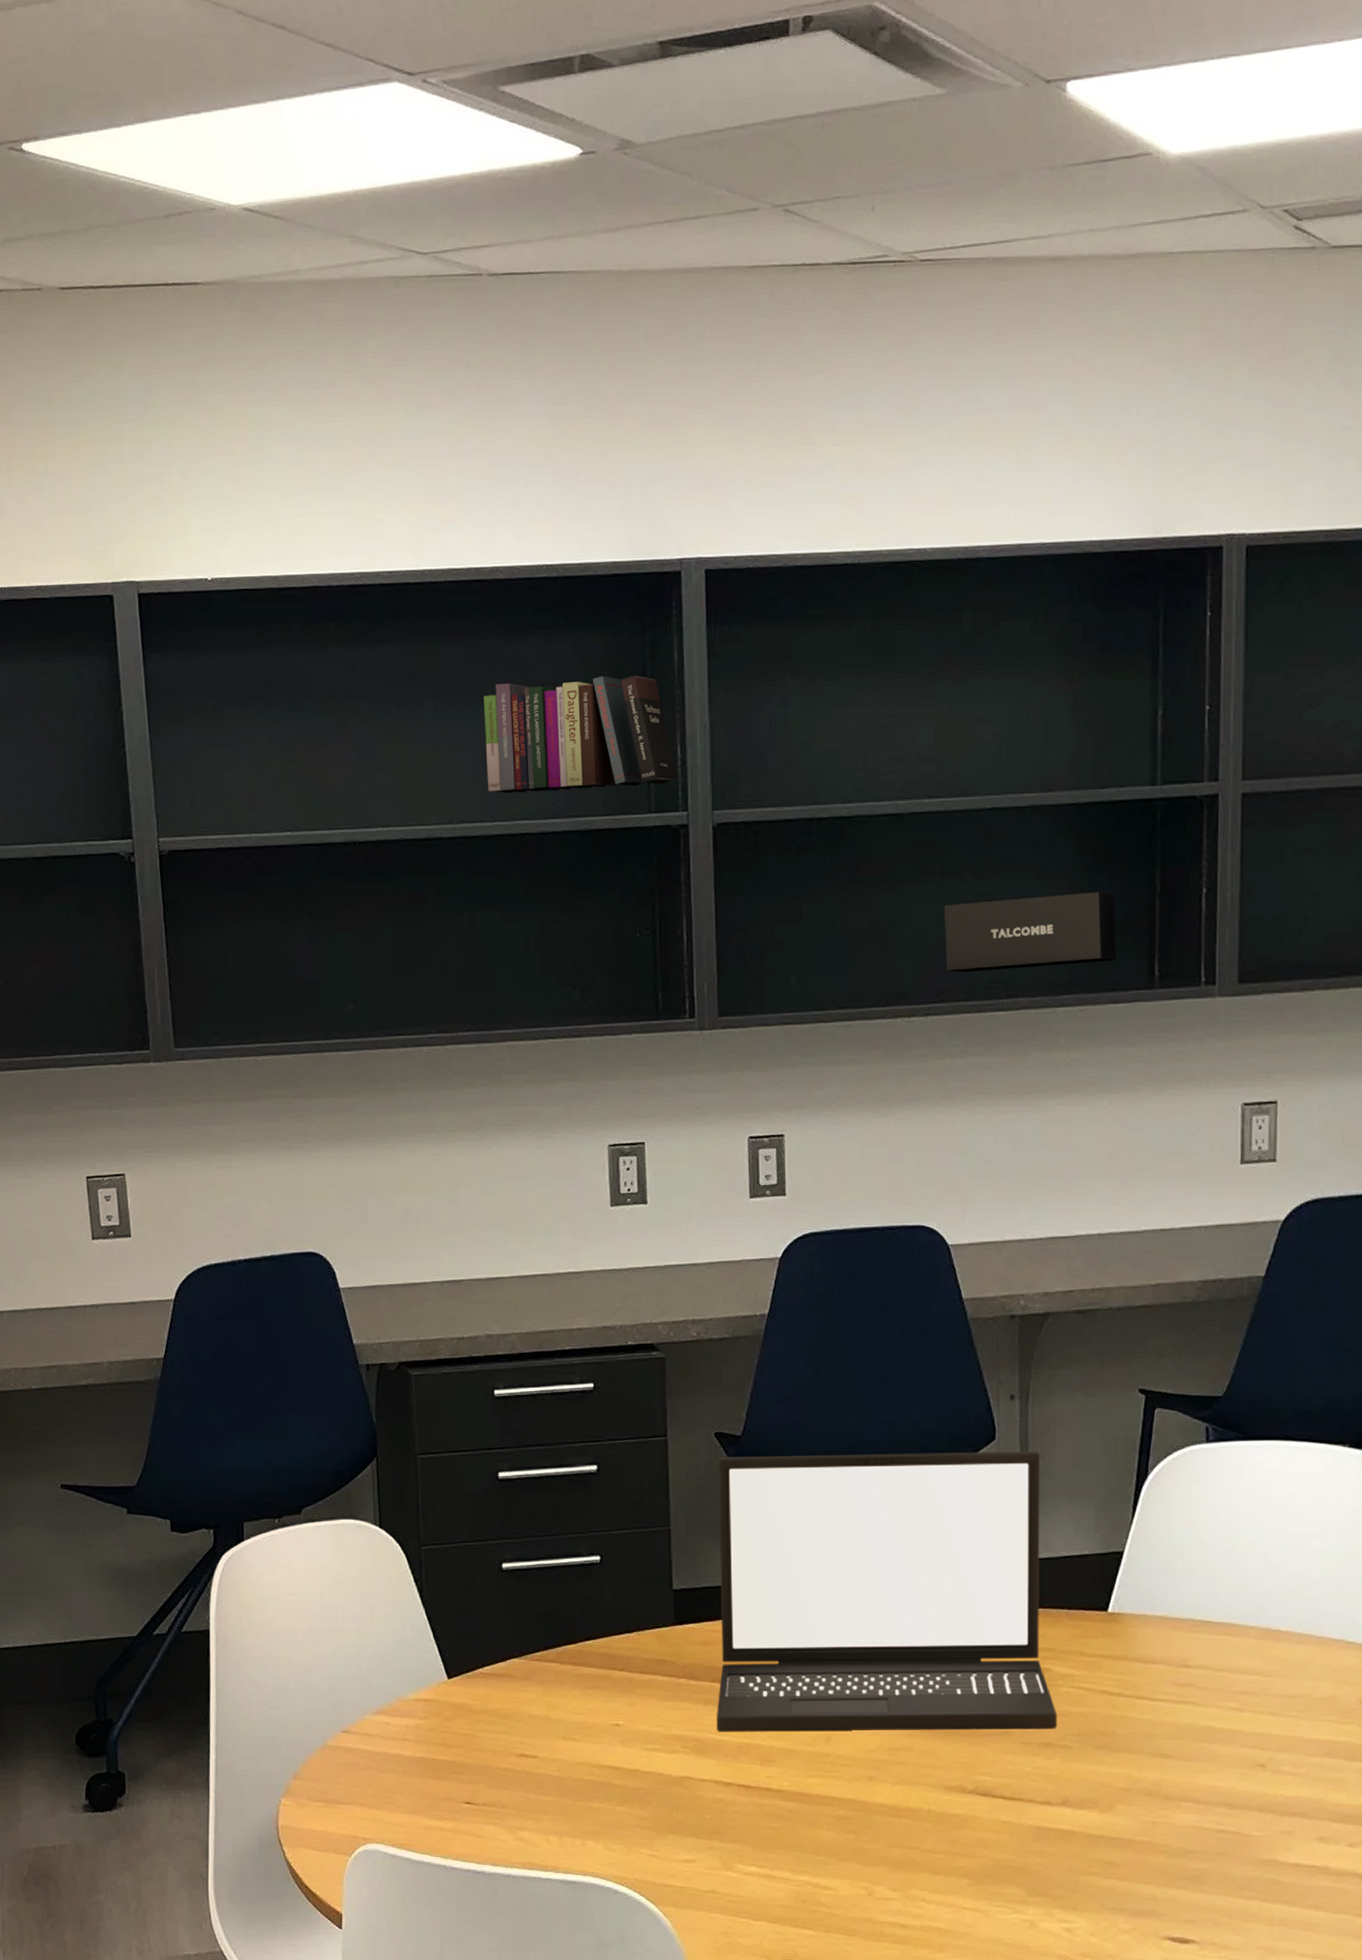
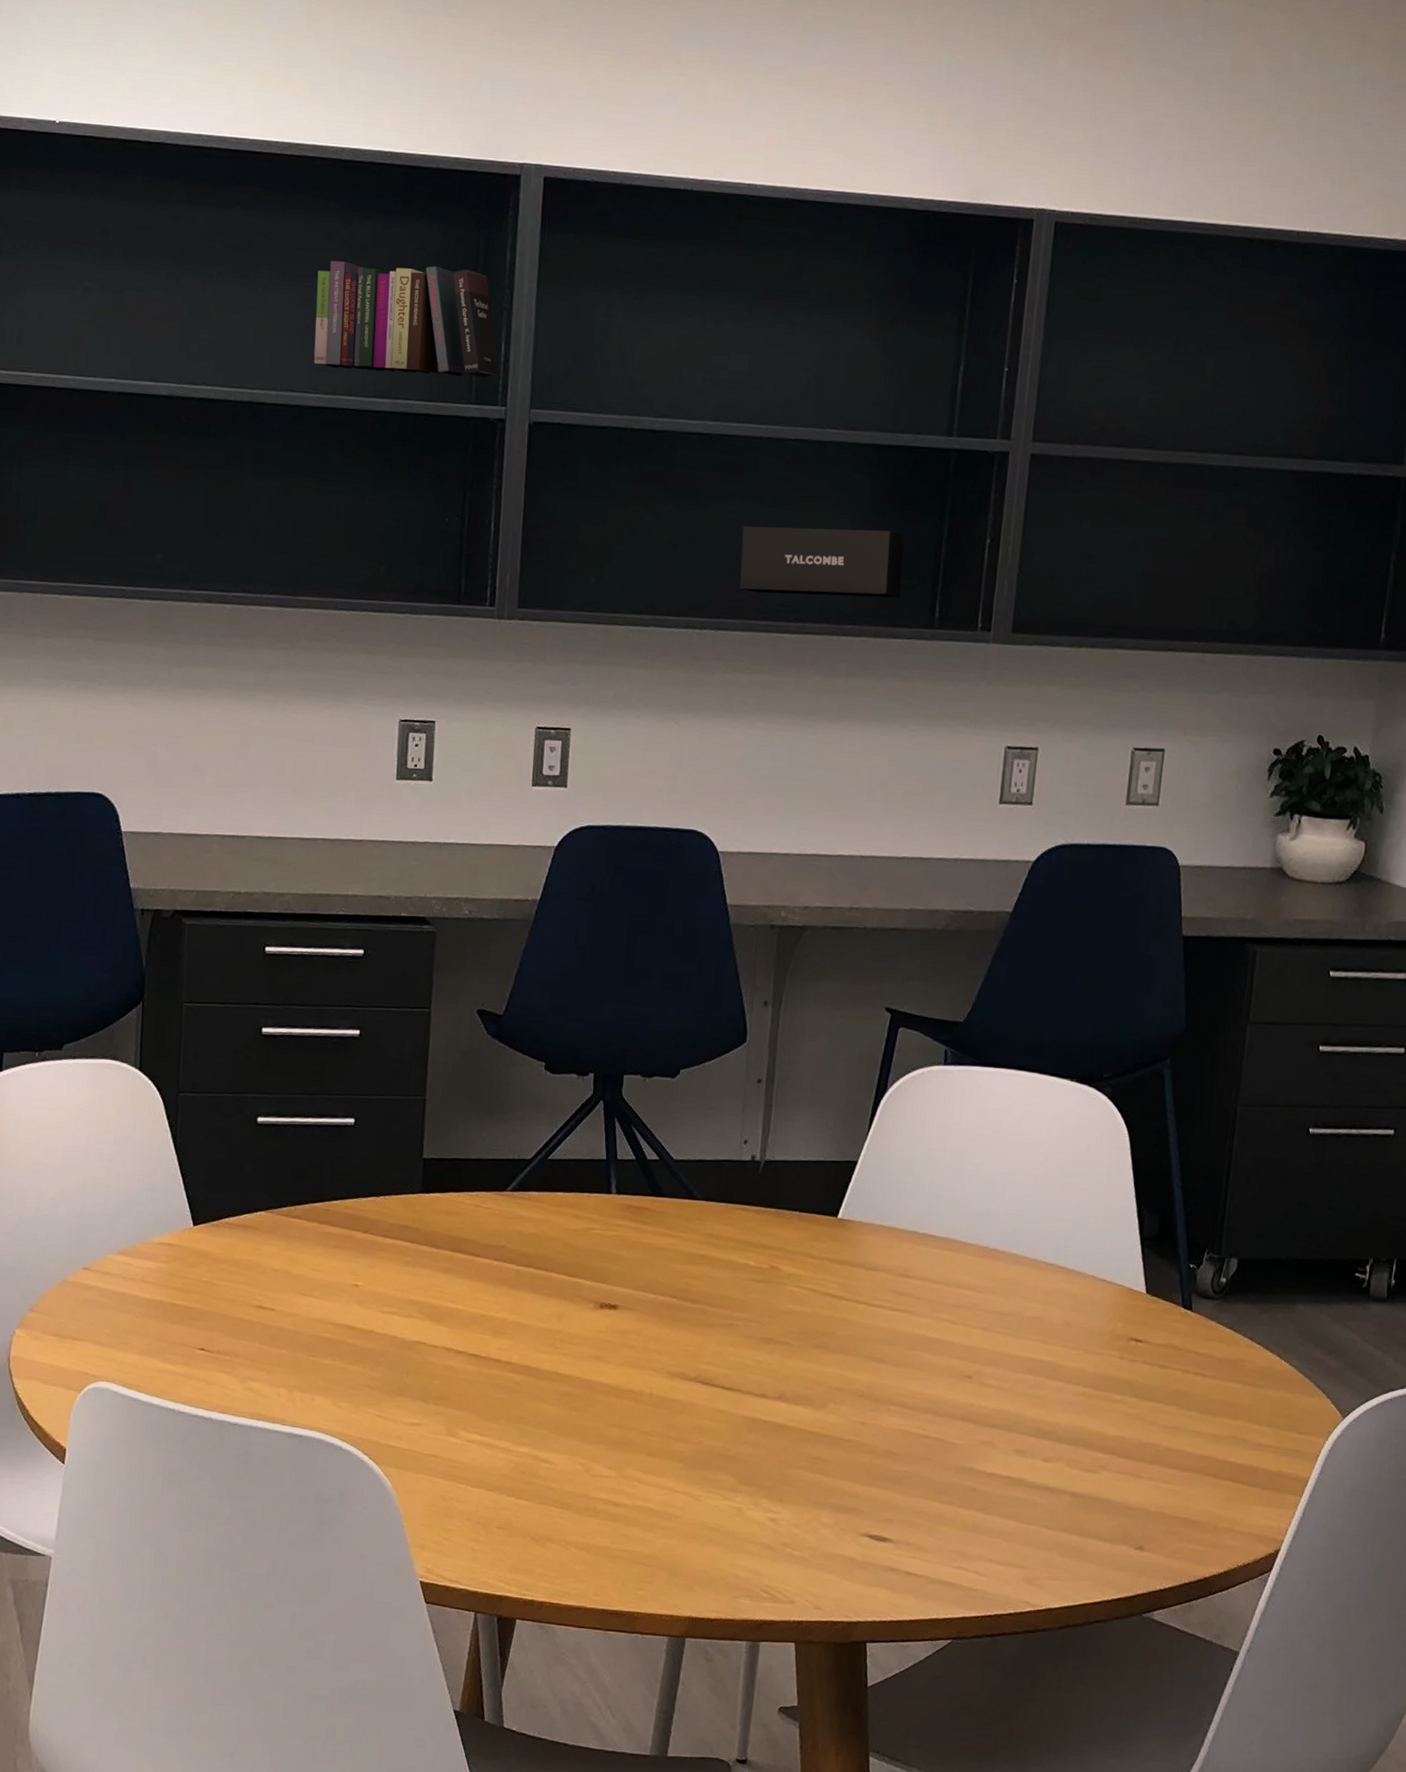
laptop: present [717,1451,1057,1732] -> none [453,1034,787,1325]

